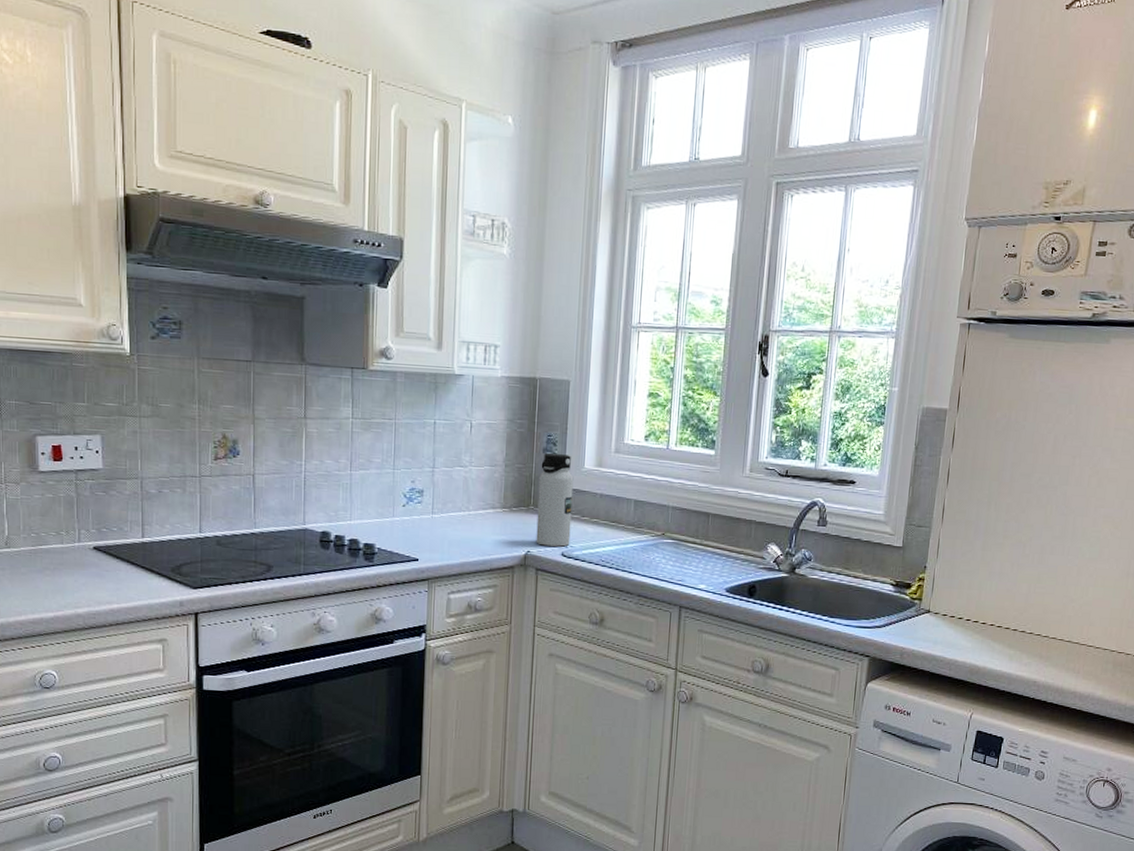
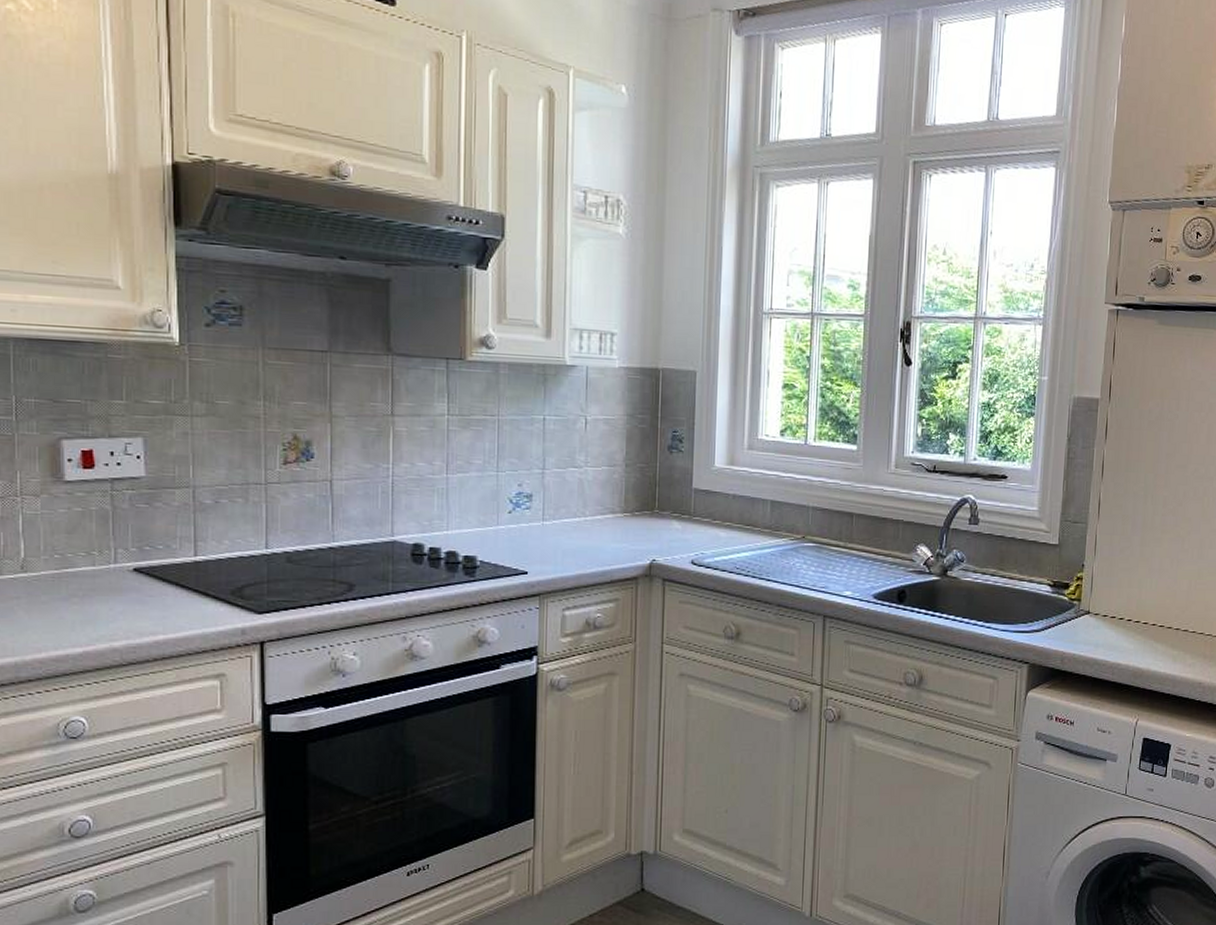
water bottle: present [536,453,574,547] -> none [662,451,703,554]

